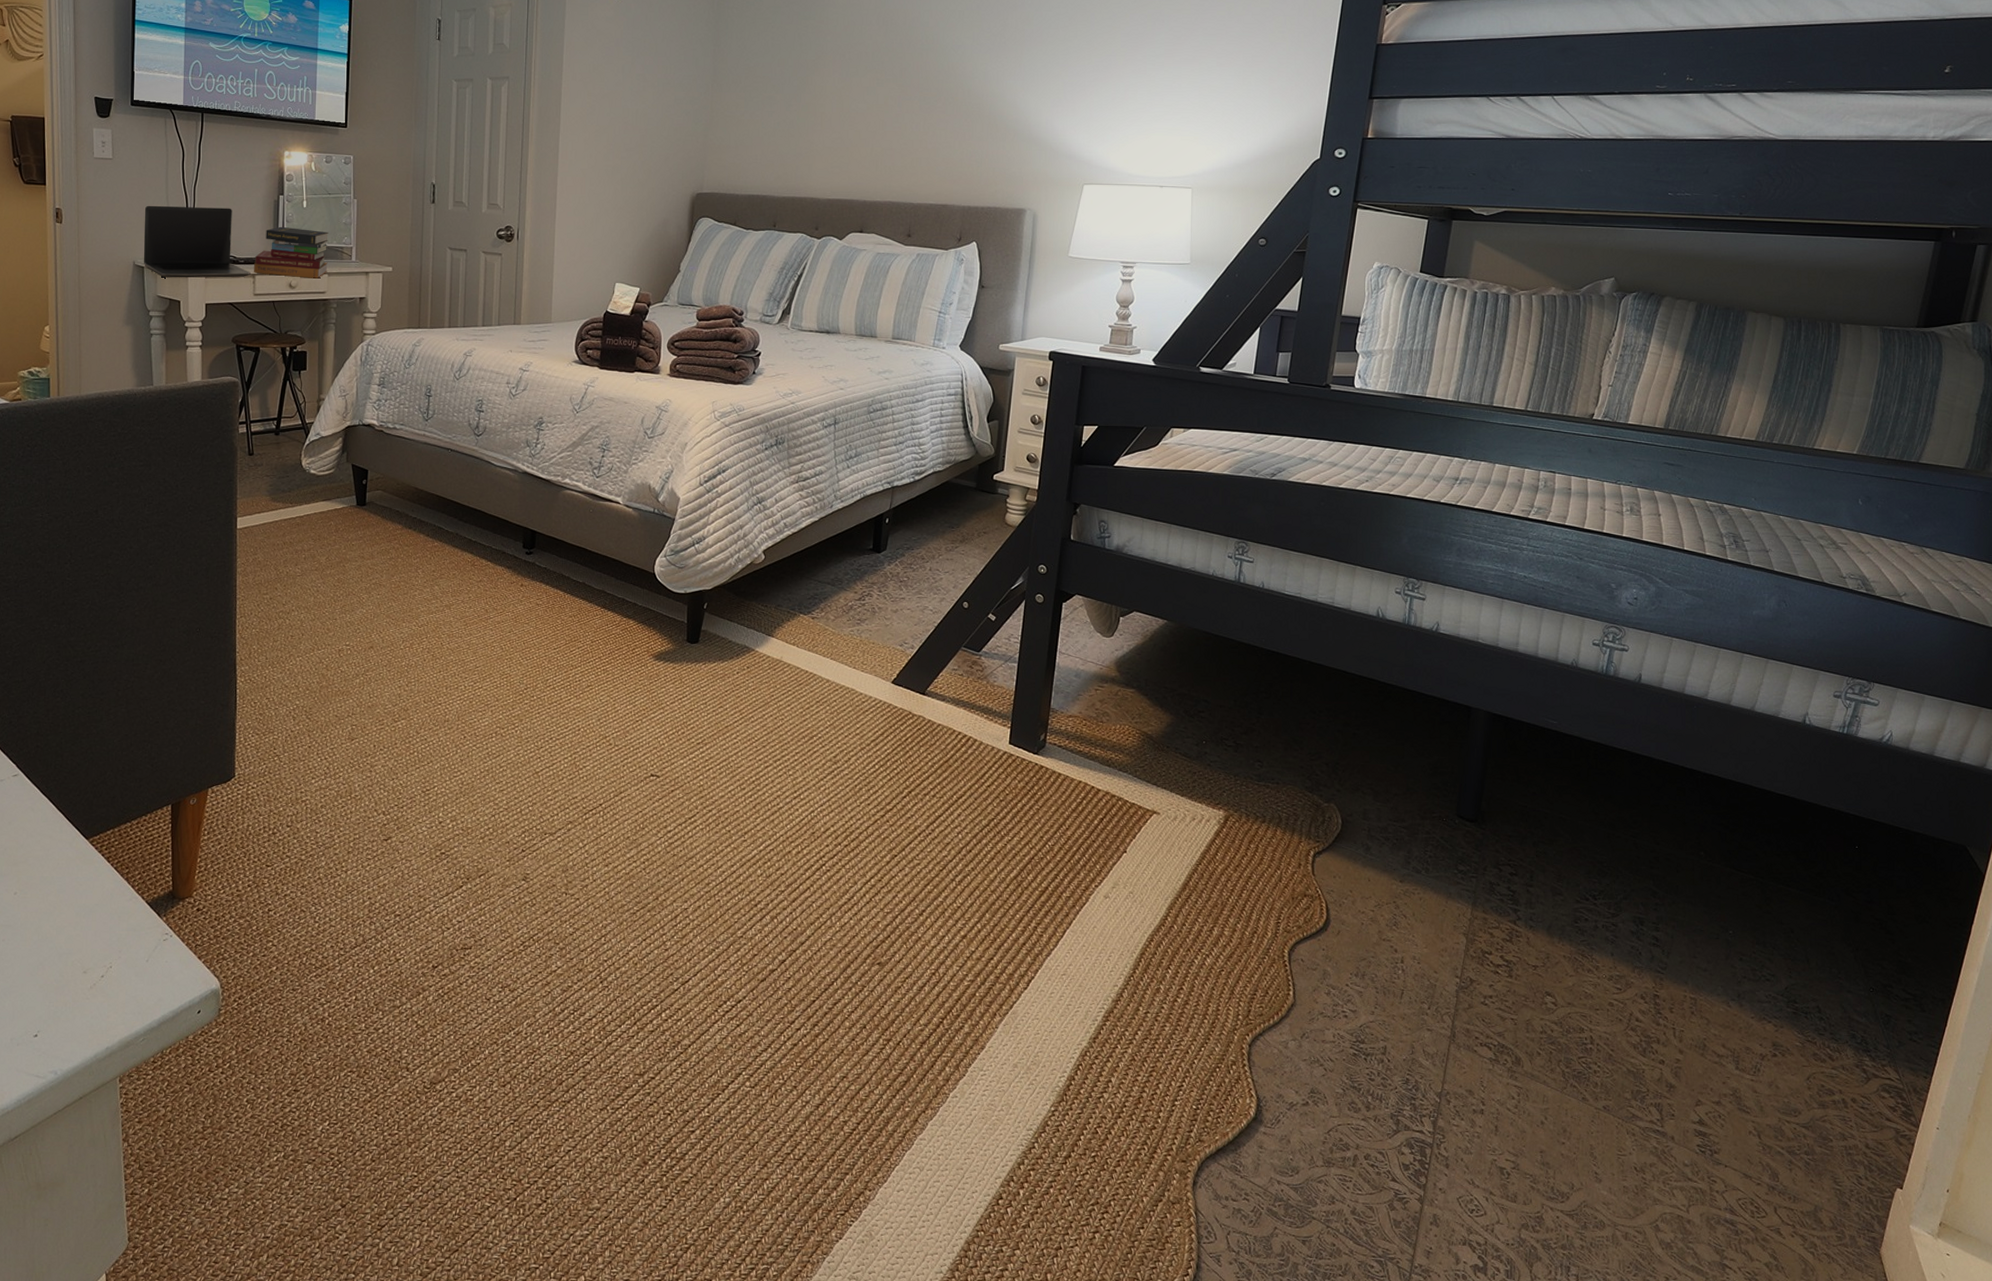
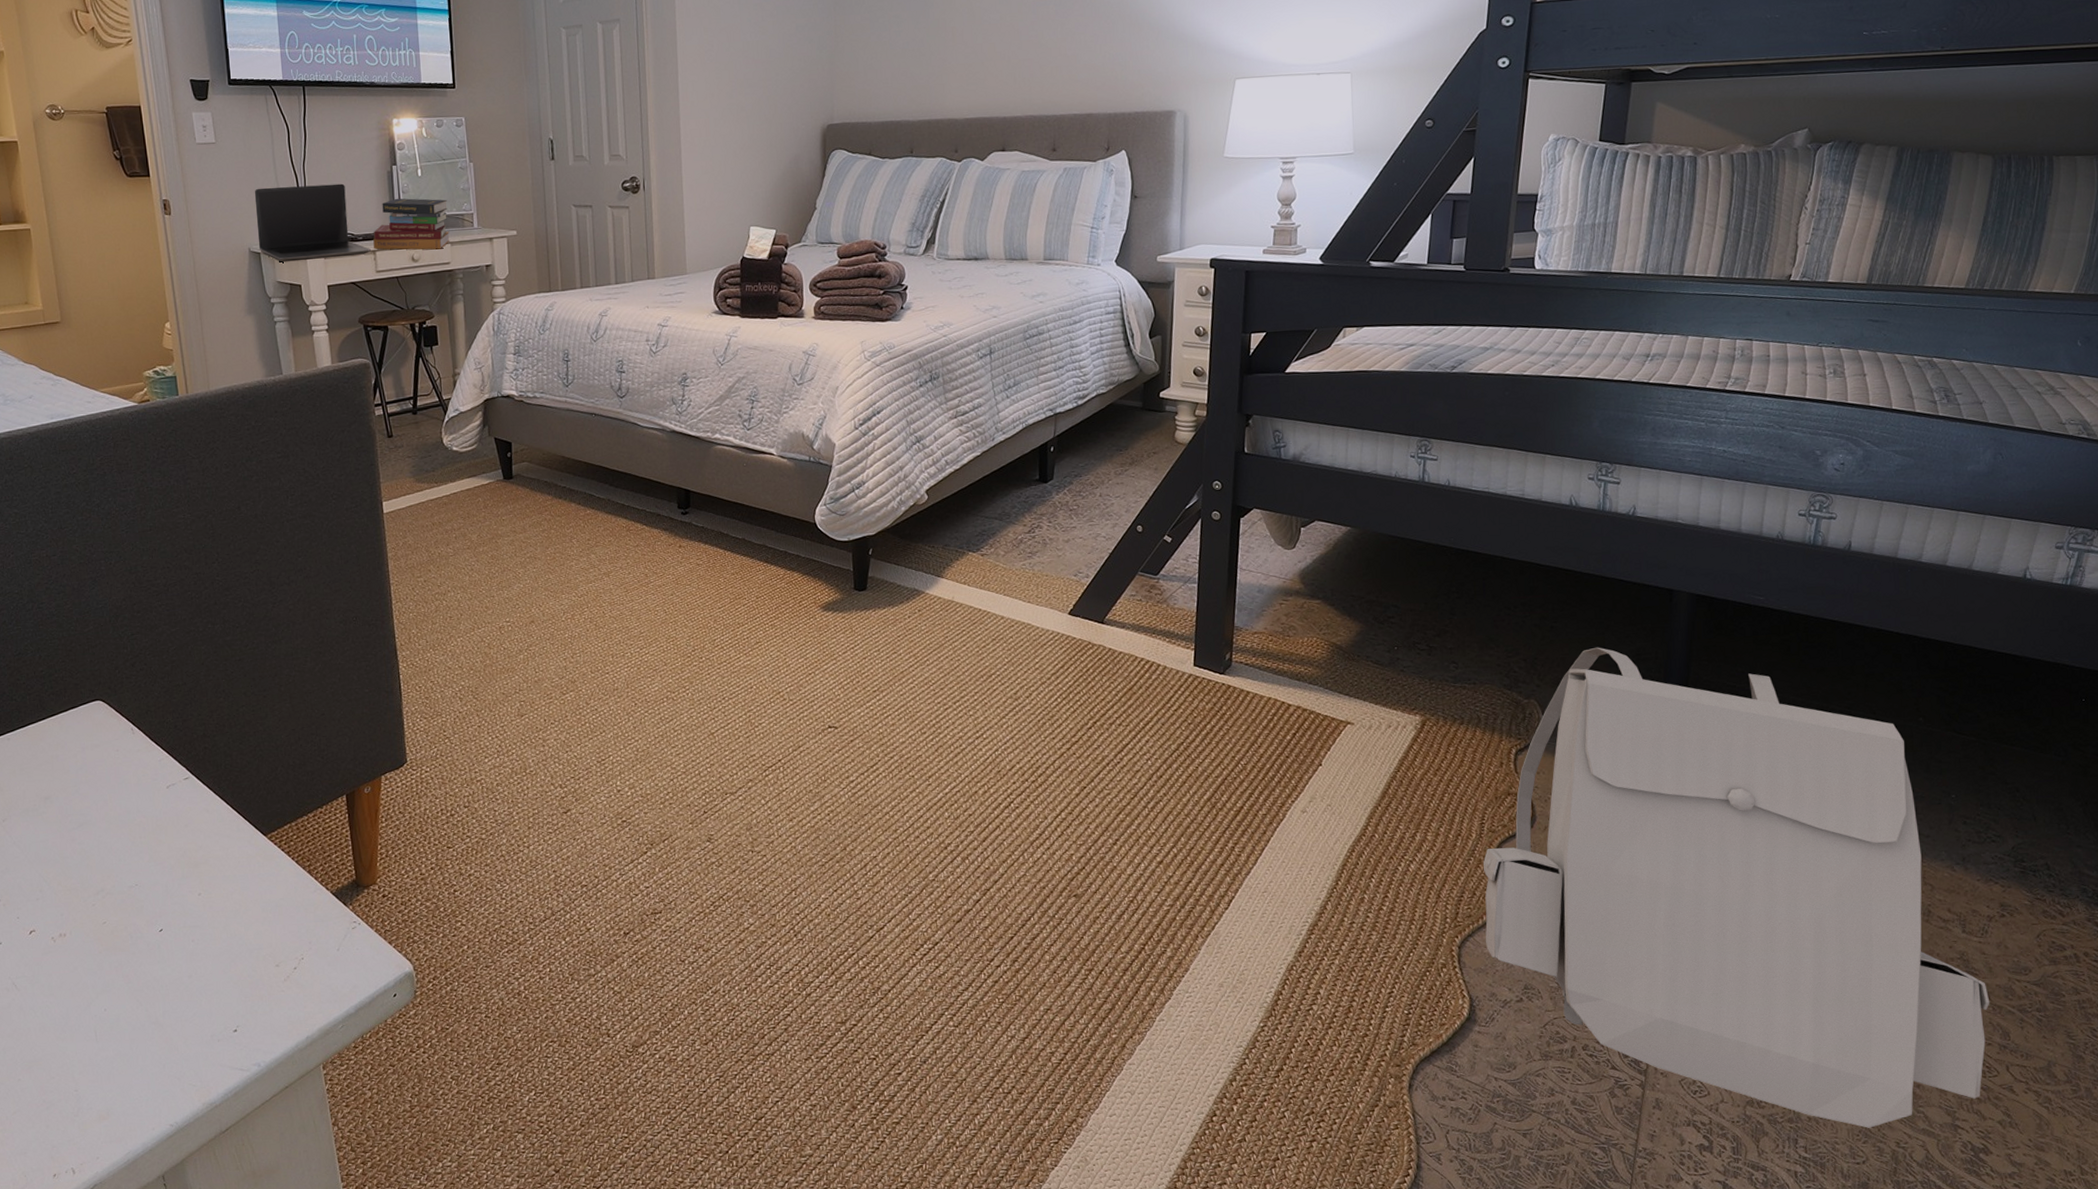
backpack: none [1276,757,1760,1261] -> present [1483,647,1990,1128]

